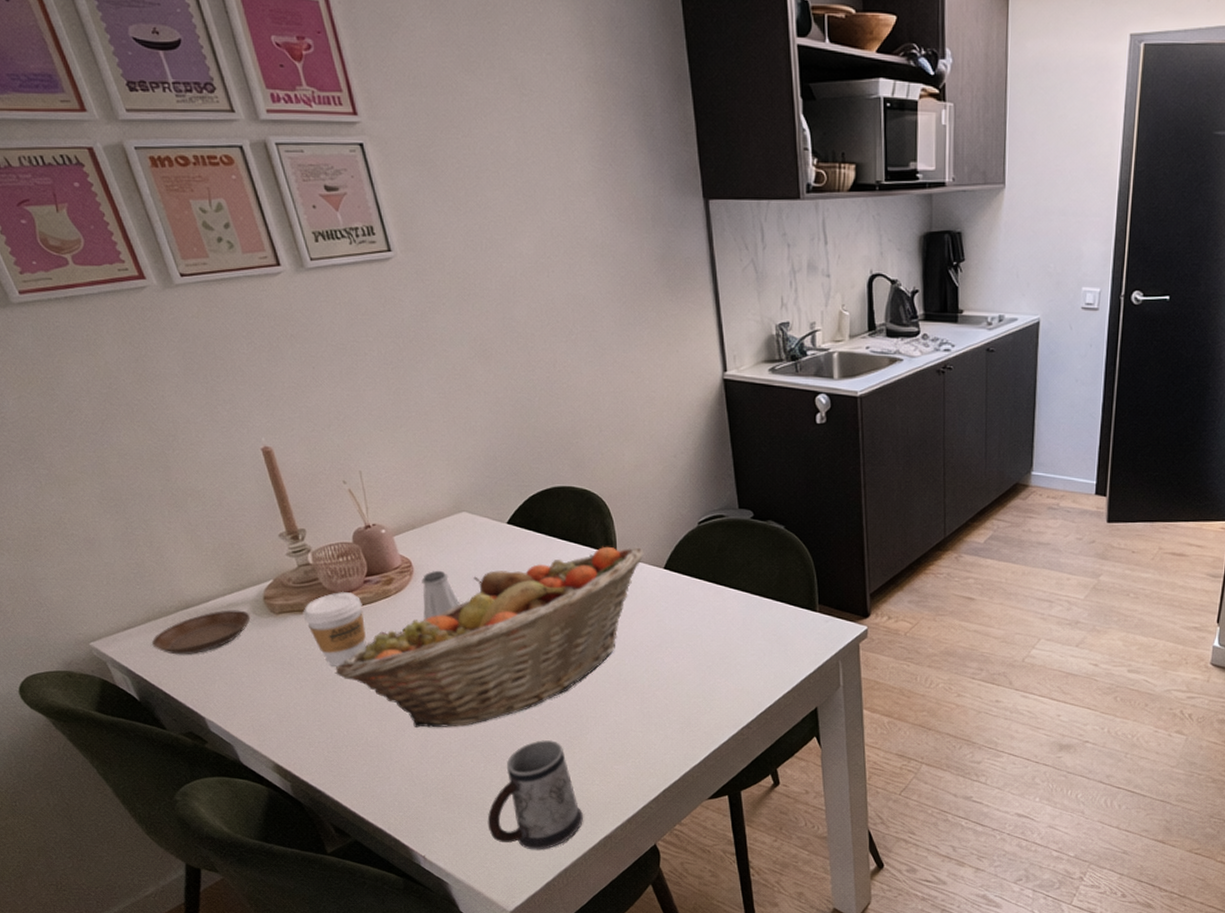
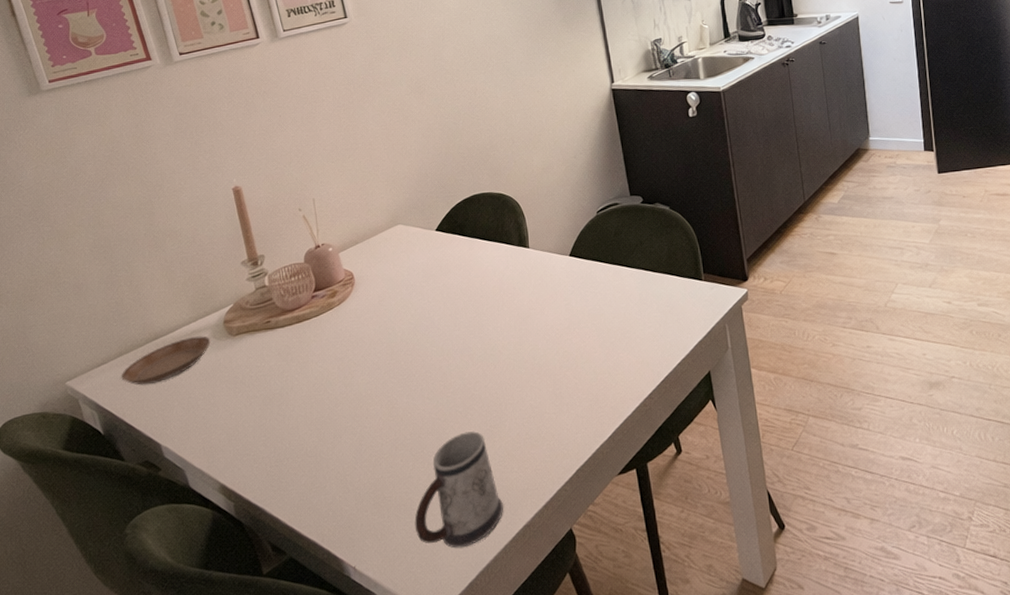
coffee cup: present [303,592,367,667] -> none [257,308,311,380]
fruit basket: present [335,546,644,728] -> none [282,239,552,433]
saltshaker: present [421,570,460,621] -> none [362,279,394,328]

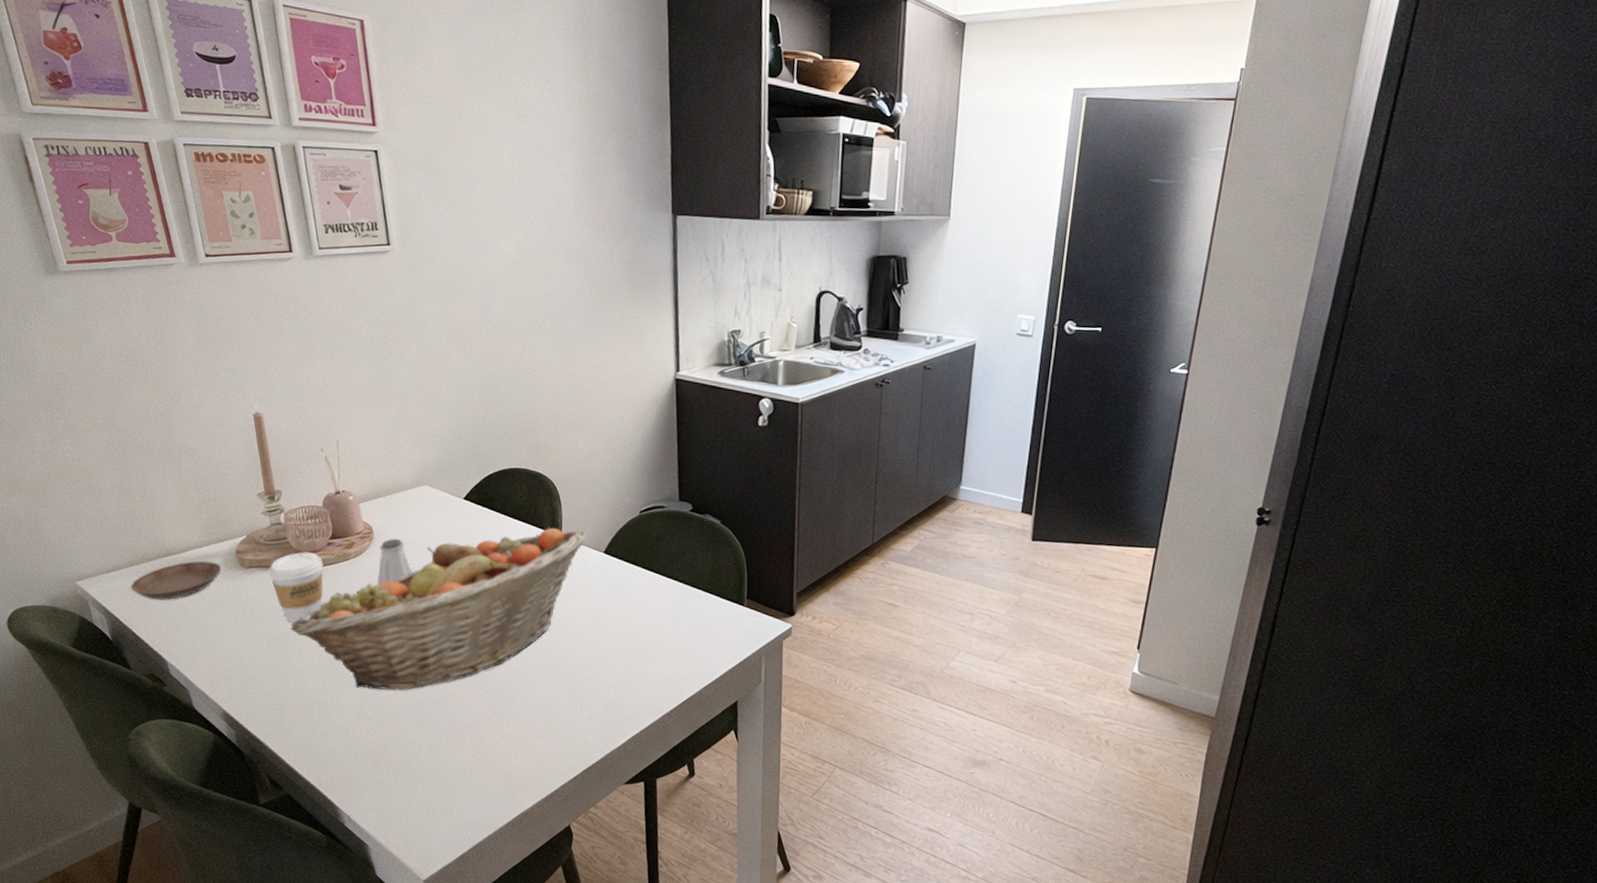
coffee cup: none [257,308,311,380] -> present [268,552,324,623]
fruit basket: none [282,239,552,433] -> present [290,527,587,691]
saltshaker: none [362,279,394,328] -> present [377,538,412,586]
mug: present [414,431,503,549] -> none [412,710,503,821]

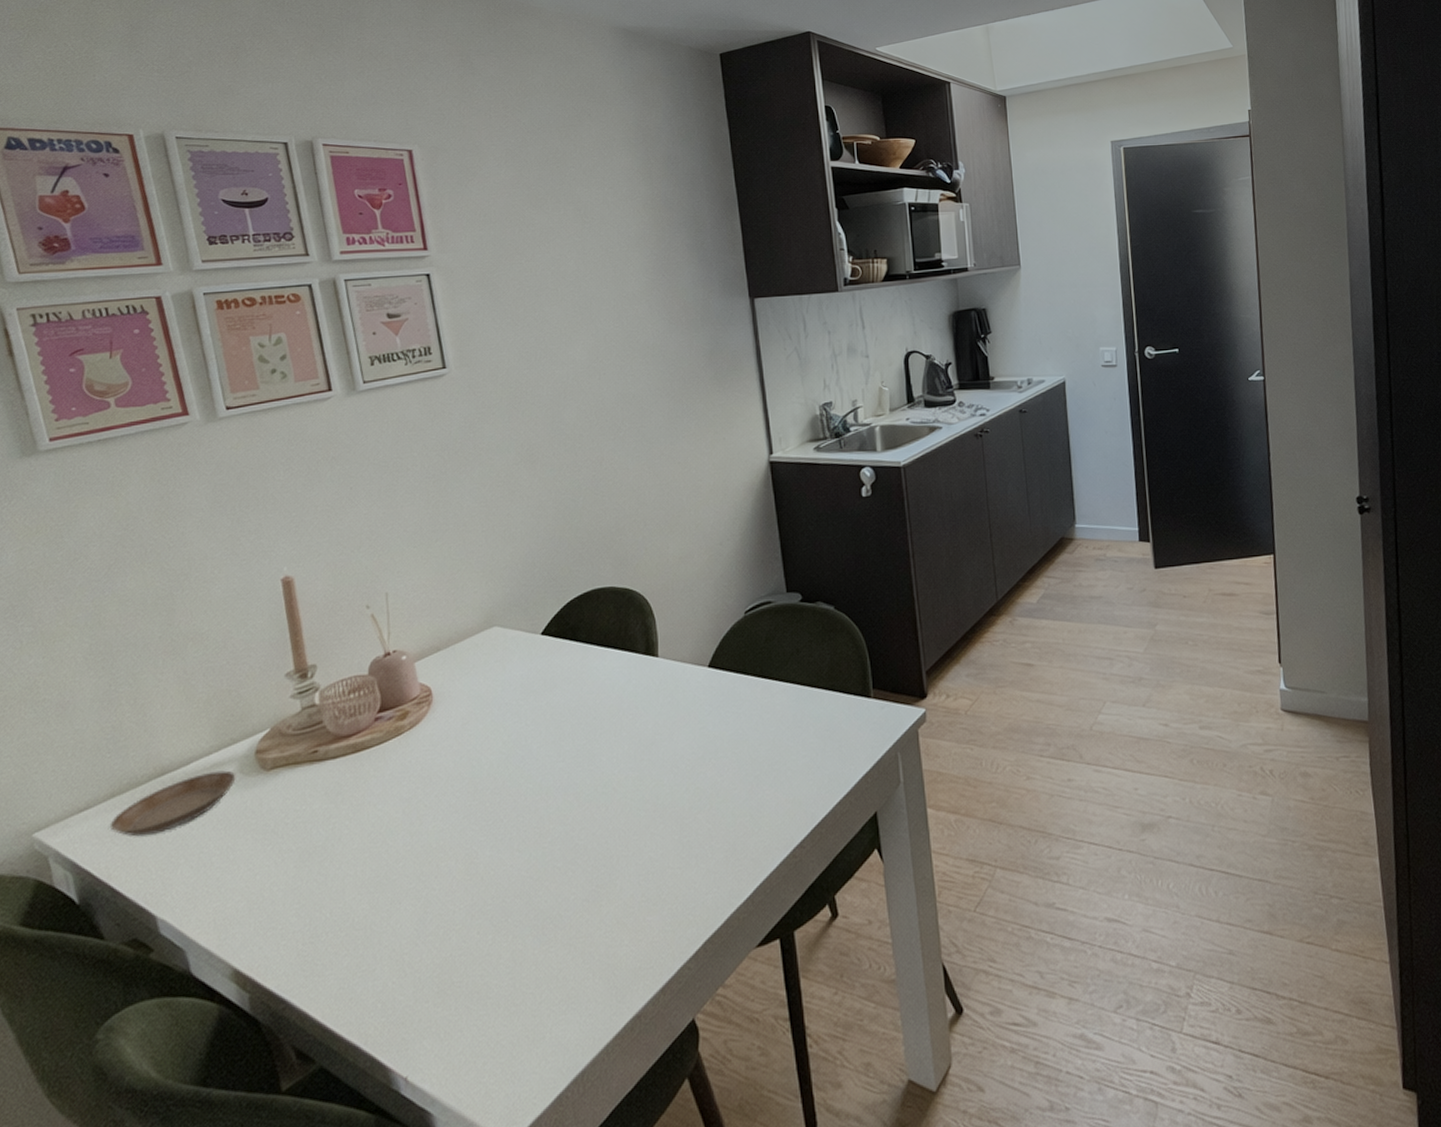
coffee cup: present [268,552,324,623] -> none [298,734,370,829]
fruit basket: present [290,527,587,691] -> none [326,646,688,897]
saltshaker: present [377,538,412,586] -> none [438,696,482,759]

